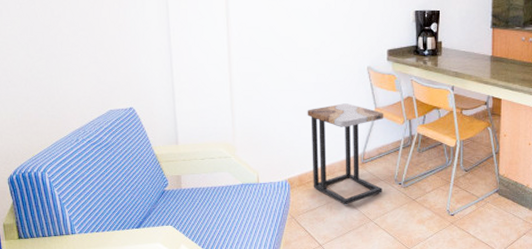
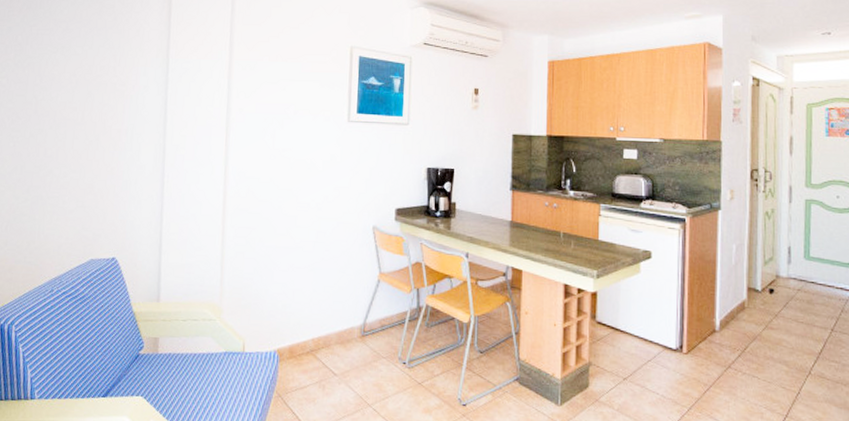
side table: present [307,103,384,205] -> none [303,265,389,385]

